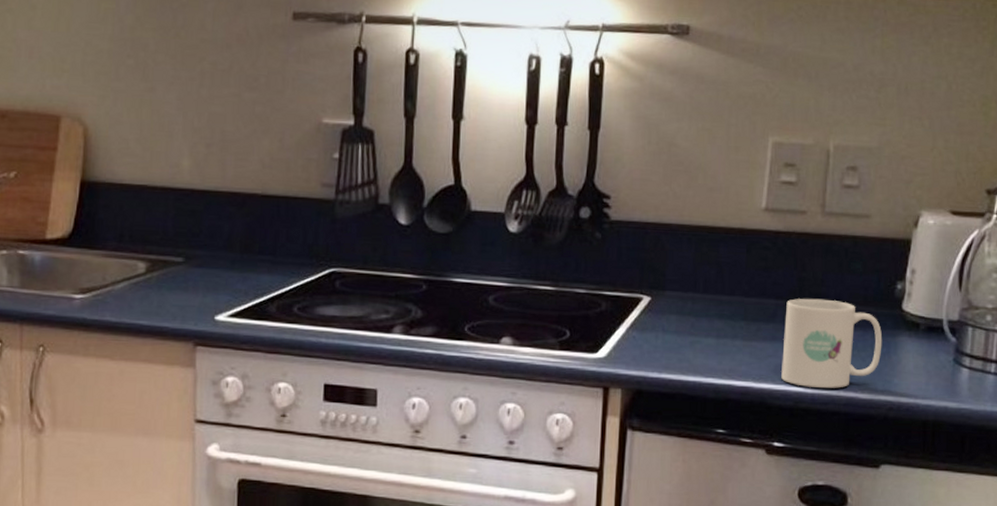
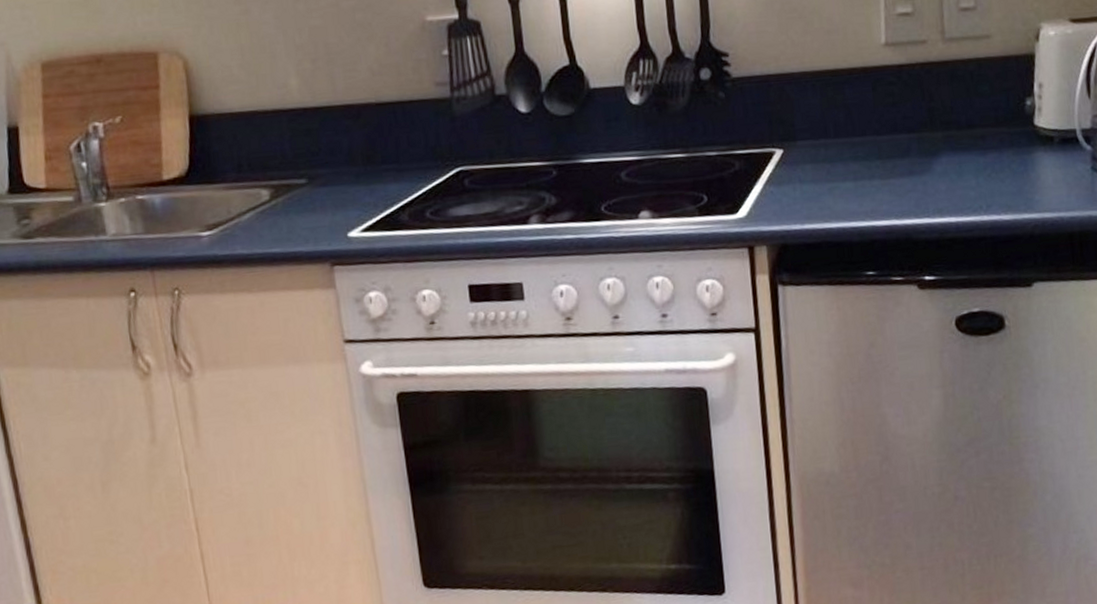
mug: present [781,298,883,388] -> none [919,126,1020,217]

